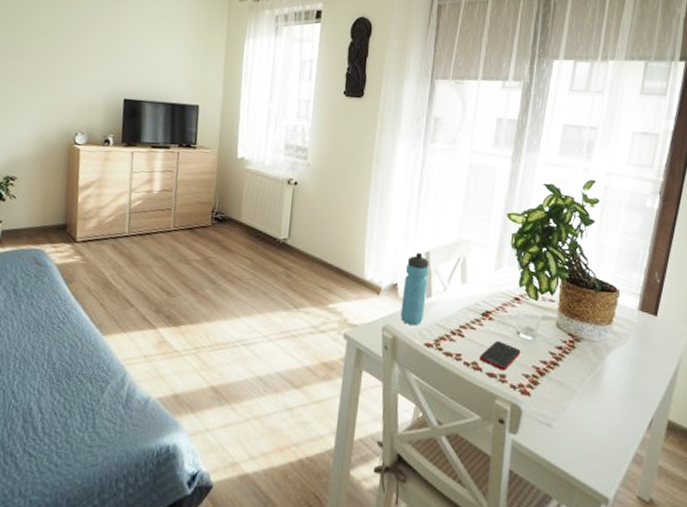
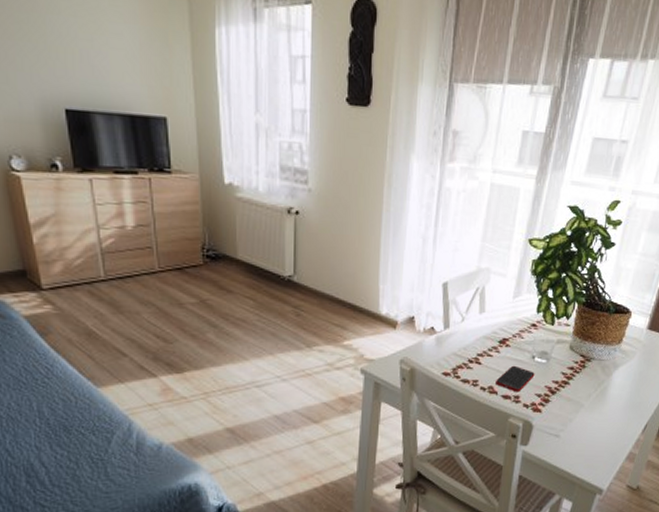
water bottle: present [401,252,429,326] -> none [418,283,447,357]

